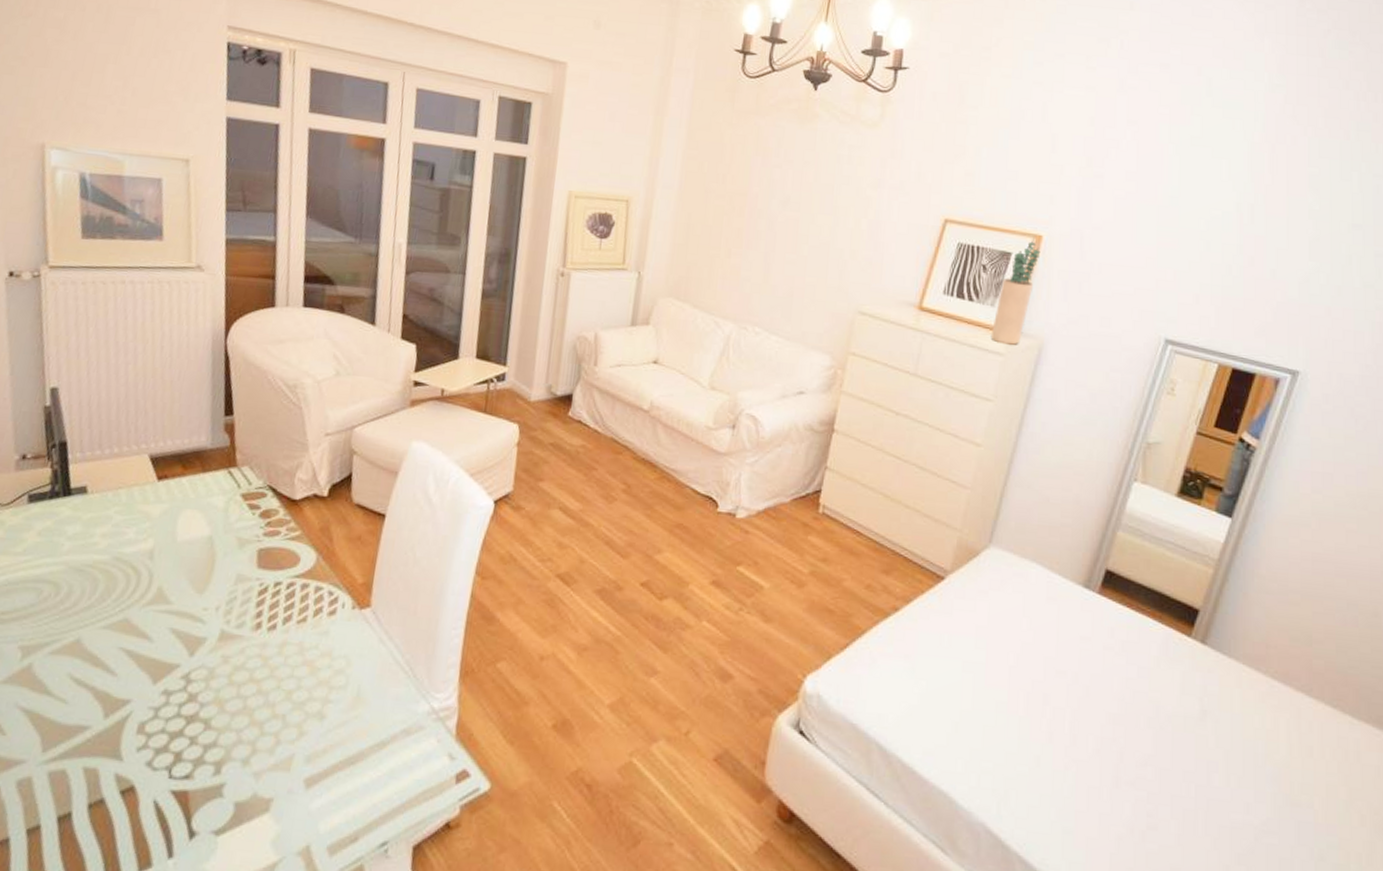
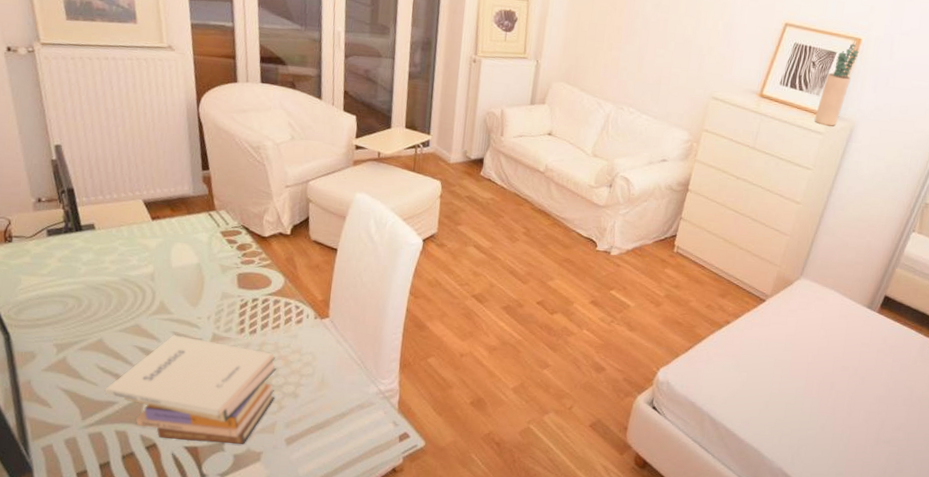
books: none [75,632,299,787] -> present [104,335,276,444]

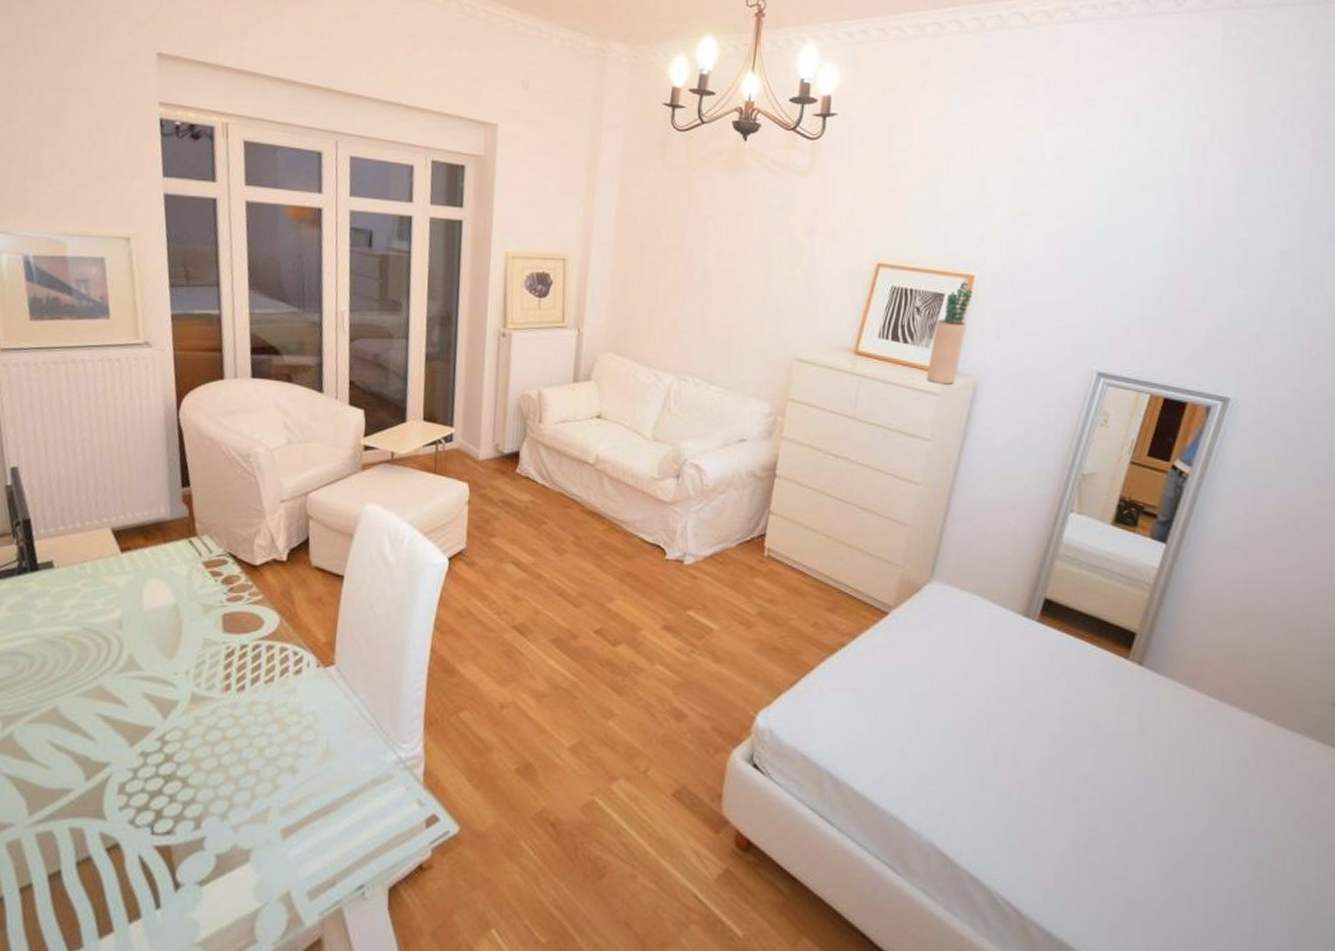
books: present [104,335,276,444] -> none [57,697,270,840]

